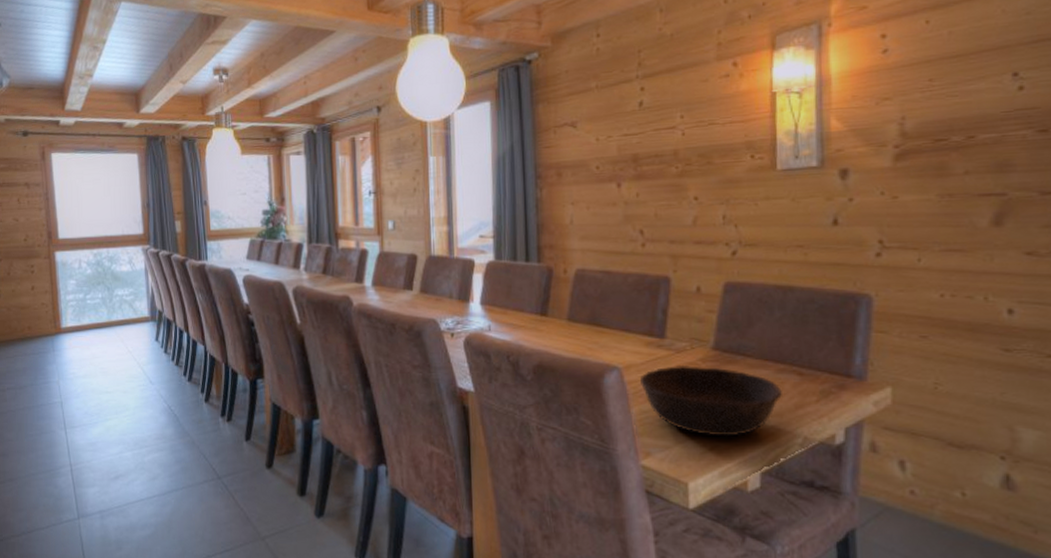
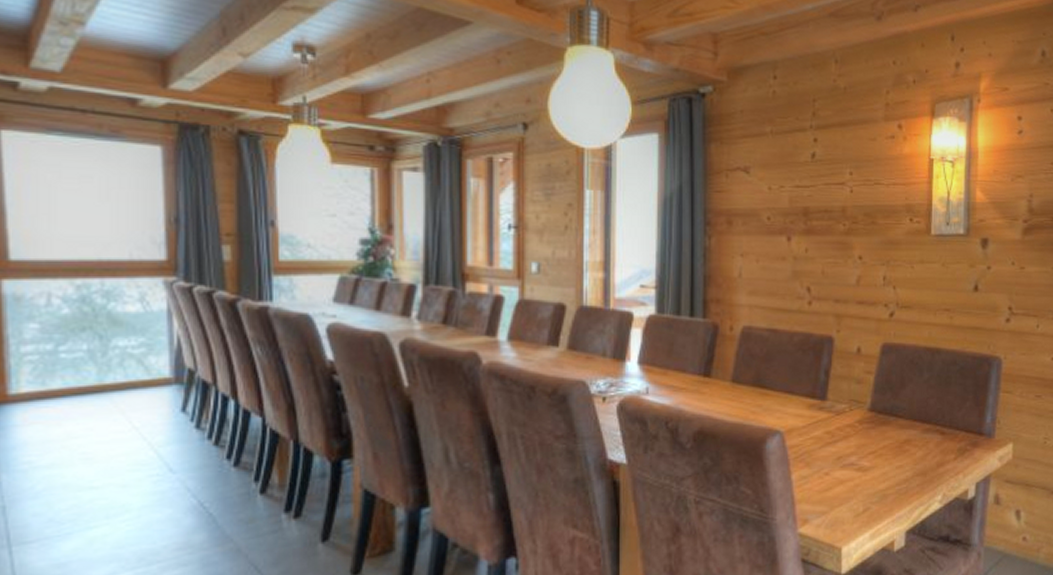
bowl: present [639,364,782,437] -> none [800,427,927,499]

